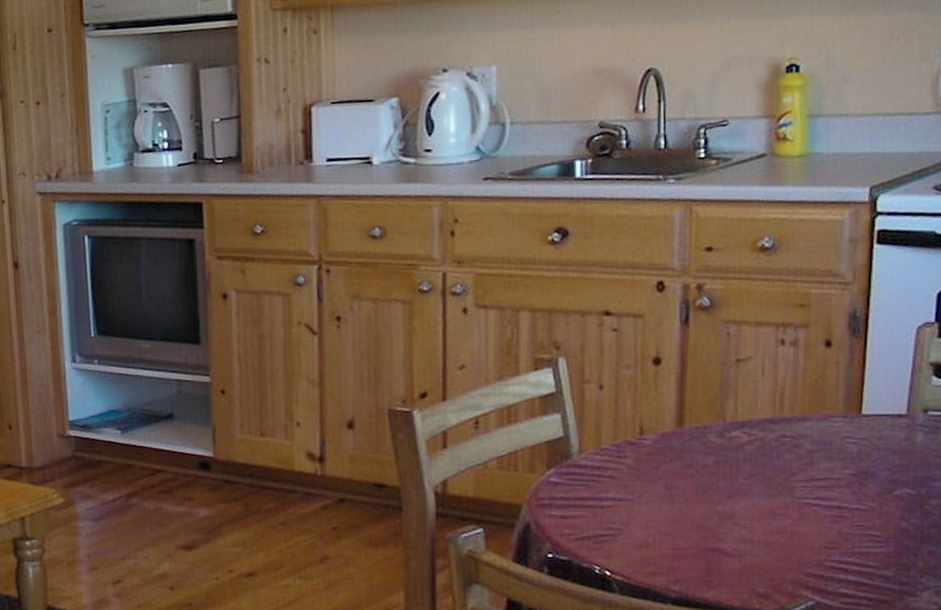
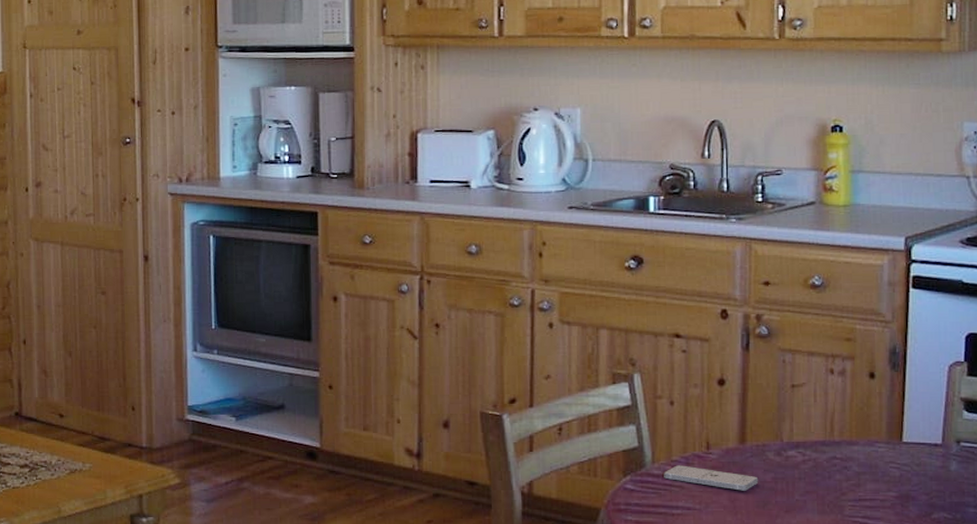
smartphone: none [592,453,698,478] -> present [664,465,759,491]

